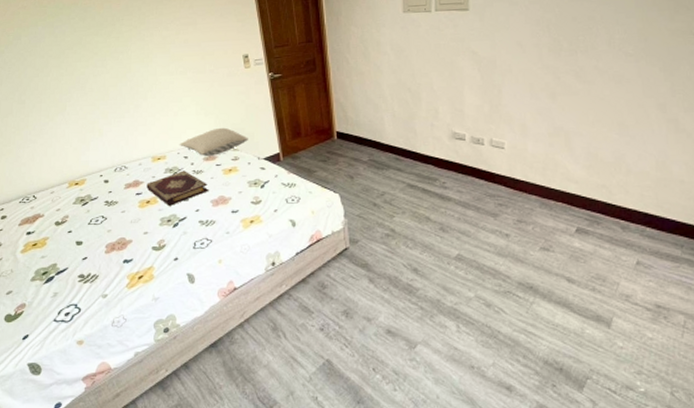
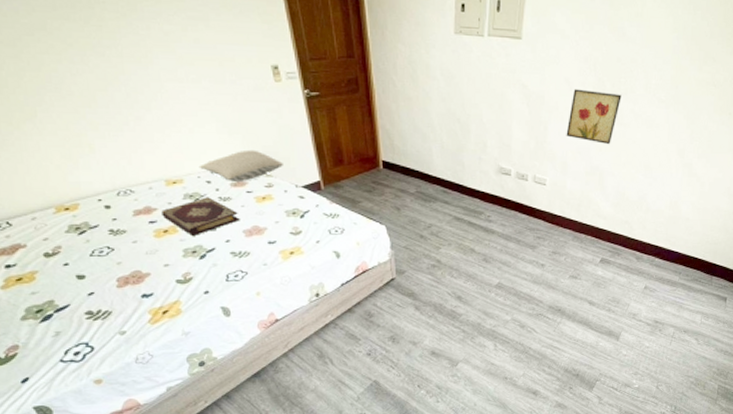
wall art: none [522,50,582,104] -> present [566,89,622,145]

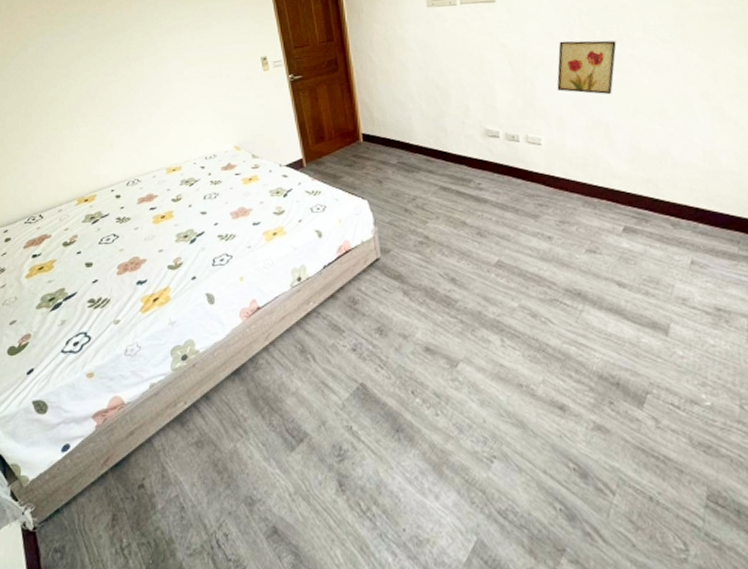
book: present [161,197,240,236] -> none [161,181,228,220]
pillow: present [199,149,283,181] -> none [195,134,269,165]

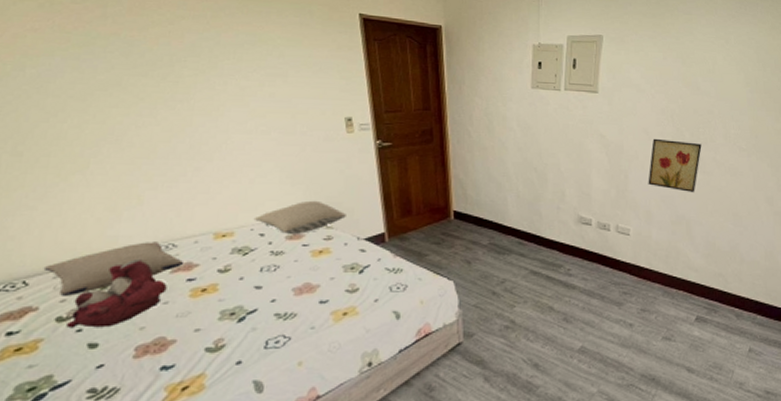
pillow: none [51,178,147,225] -> present [43,242,184,296]
teddy bear: none [70,194,136,251] -> present [66,260,167,329]
pillow: none [195,134,269,165] -> present [253,200,346,234]

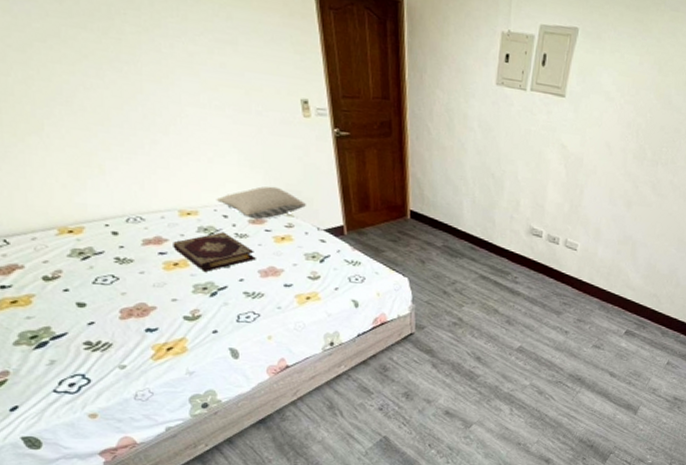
pillow: present [43,242,184,296] -> none [20,212,154,258]
teddy bear: present [66,260,167,329] -> none [53,229,141,290]
book: none [203,251,291,295] -> present [173,232,256,272]
wall art: present [648,138,702,193] -> none [602,154,662,215]

